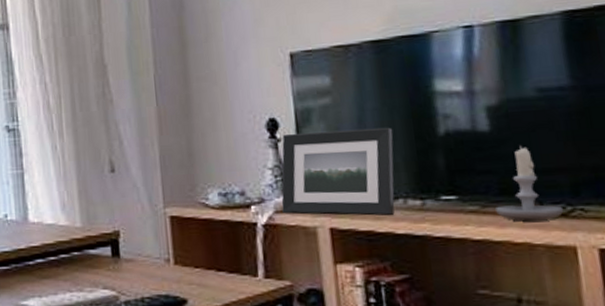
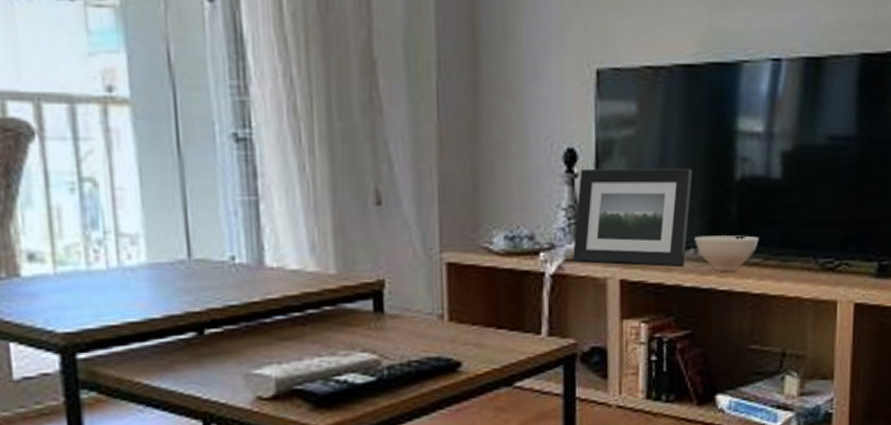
bowl: none [402,185,473,220] -> present [694,235,759,272]
candle: present [496,145,564,222] -> none [776,196,832,275]

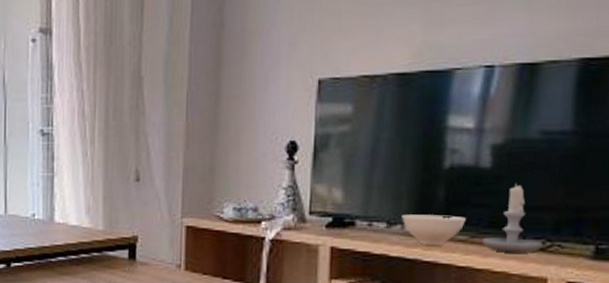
picture frame: present [573,167,693,268] -> none [290,157,403,240]
candle: none [776,196,832,275] -> present [483,183,543,253]

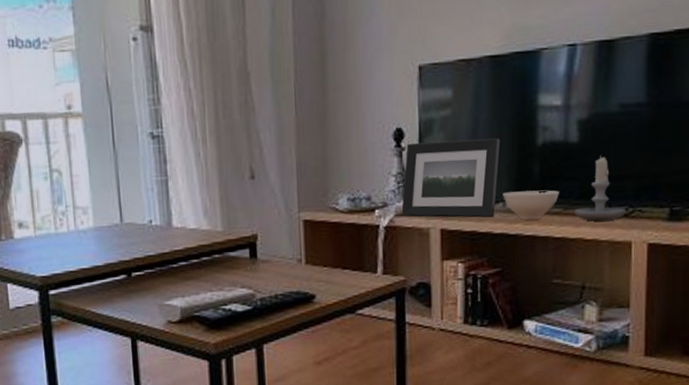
picture frame: none [290,157,403,240] -> present [401,137,501,218]

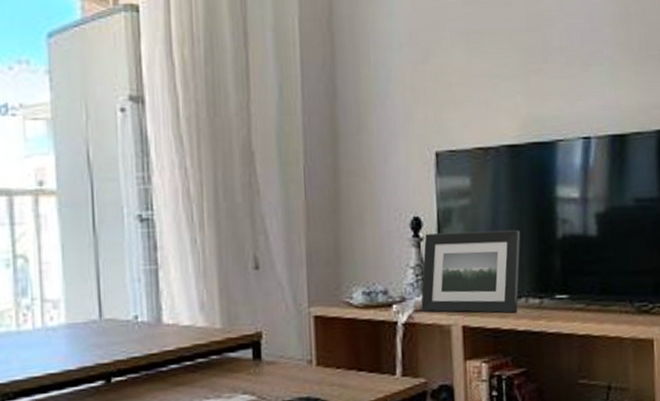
bowl: present [503,190,559,221] -> none [525,285,581,317]
candle: present [575,155,627,221] -> none [597,250,647,318]

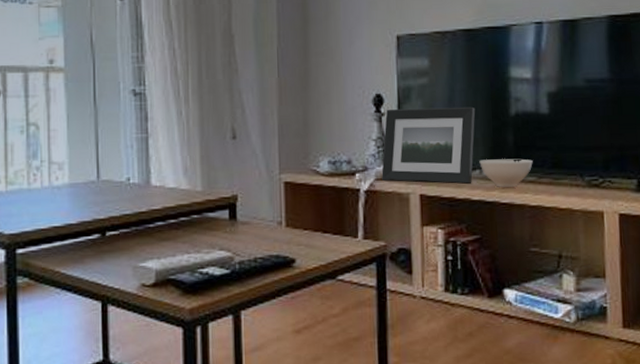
bowl: none [525,285,581,317] -> present [479,158,533,188]

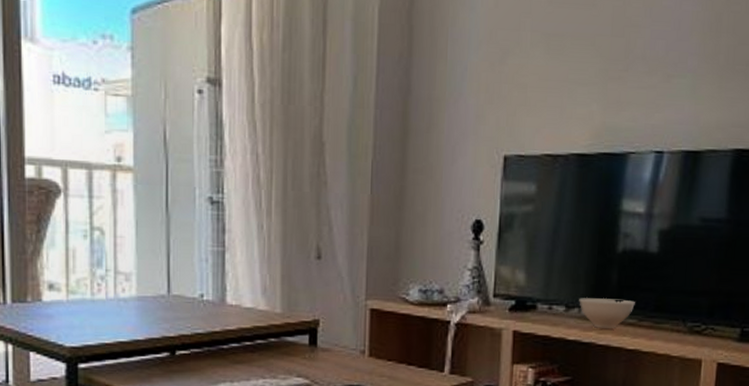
picture frame: present [381,106,476,185] -> none [474,238,581,323]

